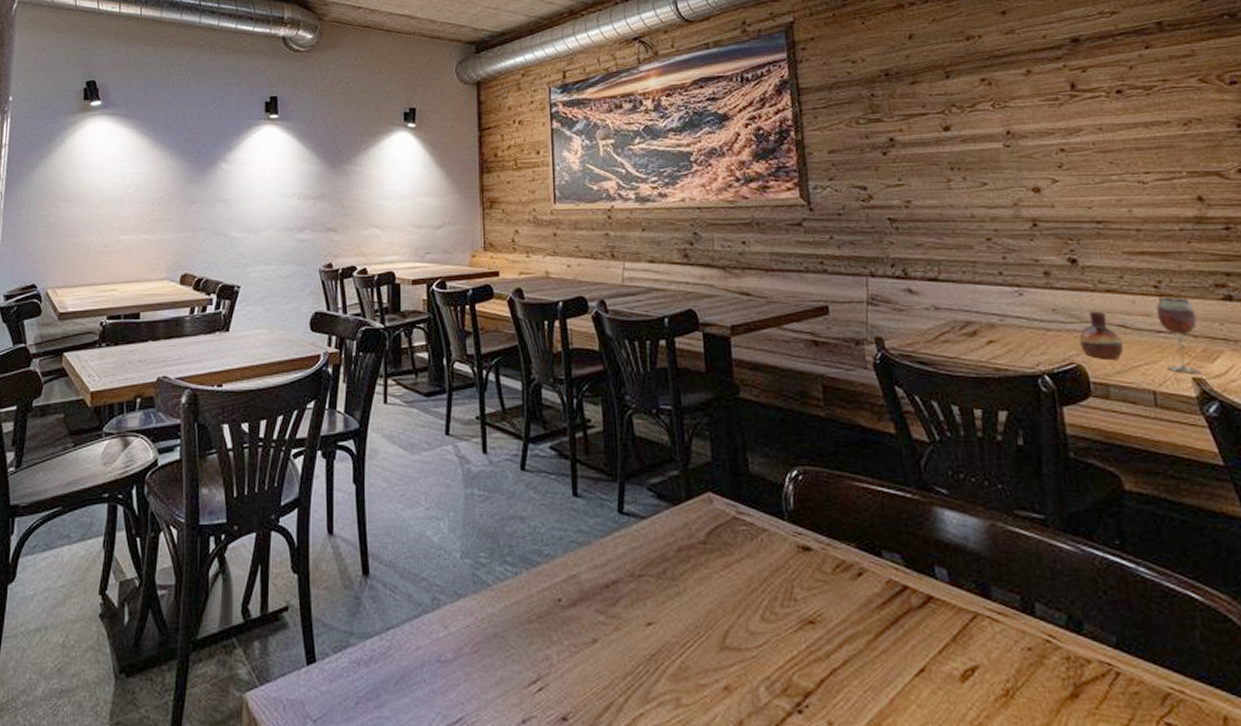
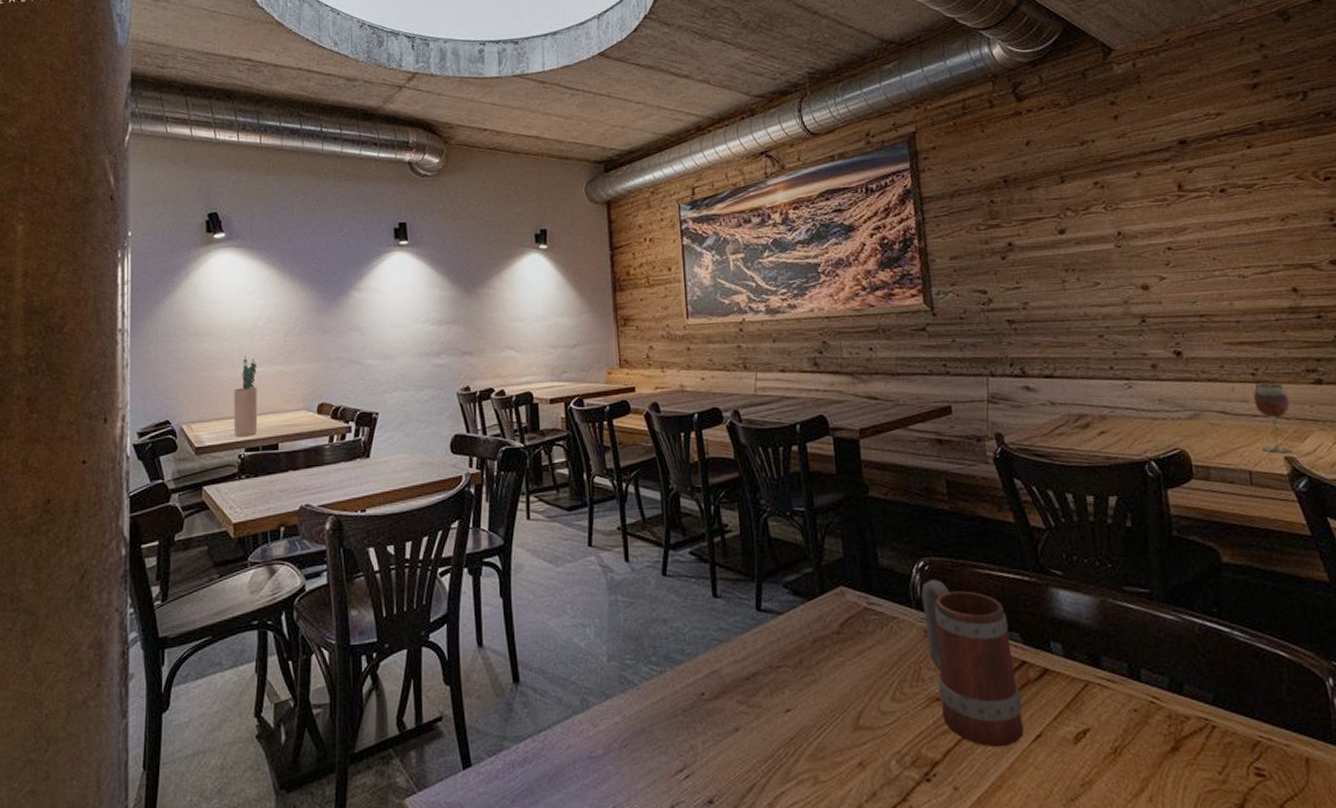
vase: none [97,222,124,304] -> present [233,355,258,437]
beer mug: none [794,491,906,681] -> present [921,580,1024,748]
vase: present [1079,310,1124,359] -> none [1183,399,1223,444]

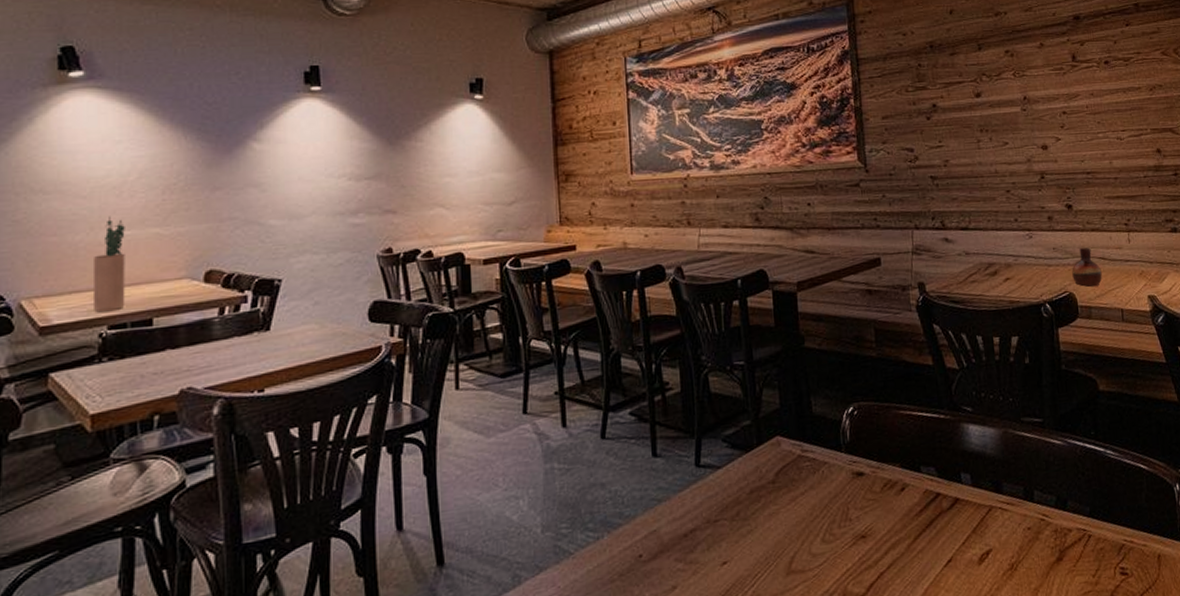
beer mug: present [921,580,1024,748] -> none [850,423,937,577]
vase: none [1183,399,1223,444] -> present [1072,247,1102,287]
wineglass: present [1253,382,1292,453] -> none [1125,231,1154,293]

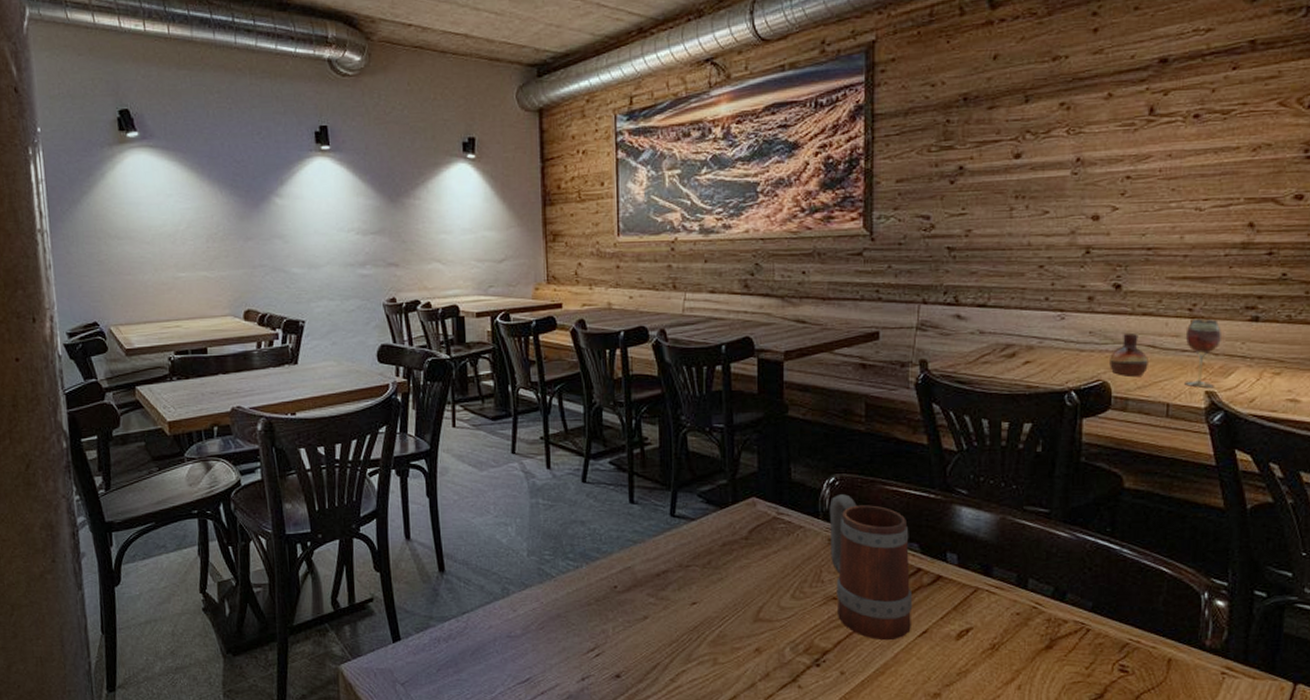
vase: present [92,216,125,313] -> none [158,260,186,340]
beer mug: none [850,423,937,577] -> present [829,494,913,641]
wineglass: none [1125,231,1154,293] -> present [1184,318,1221,388]

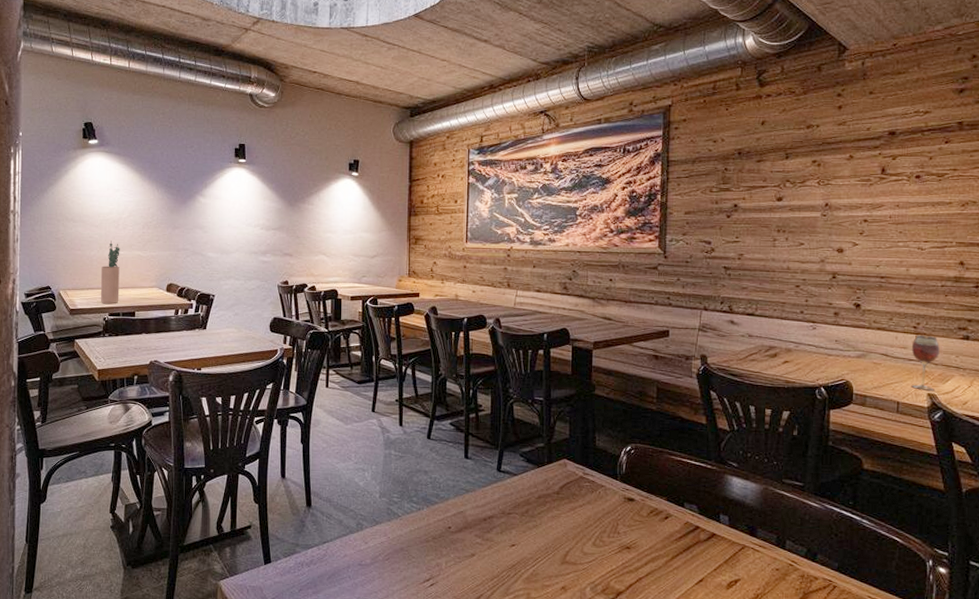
vase: none [158,260,186,340] -> present [100,240,120,304]
beer mug: present [829,494,913,641] -> none [625,461,692,586]
vase: present [1109,332,1148,376] -> none [851,342,882,378]

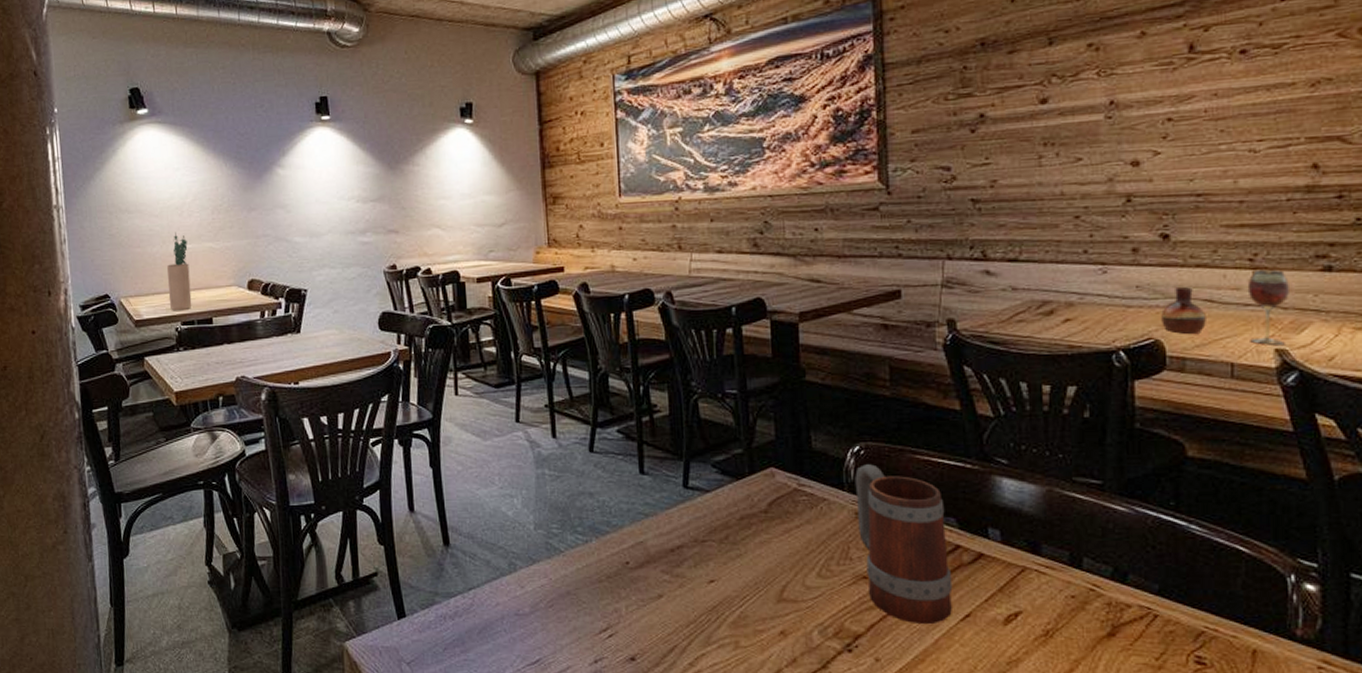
beer mug: none [625,461,692,586] -> present [855,464,953,625]
vase: none [851,342,882,378] -> present [1161,286,1206,334]

